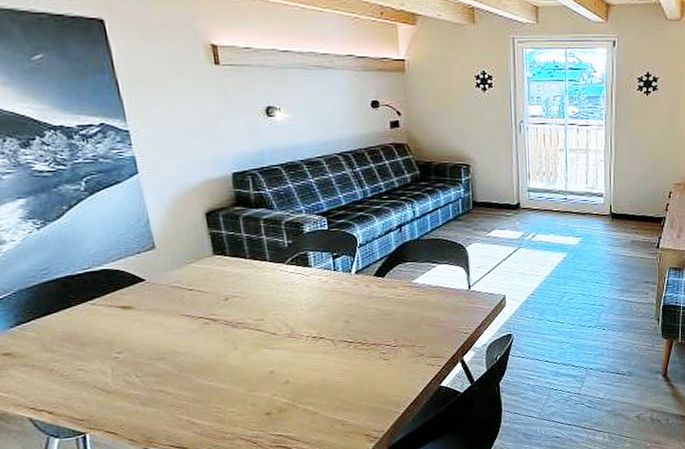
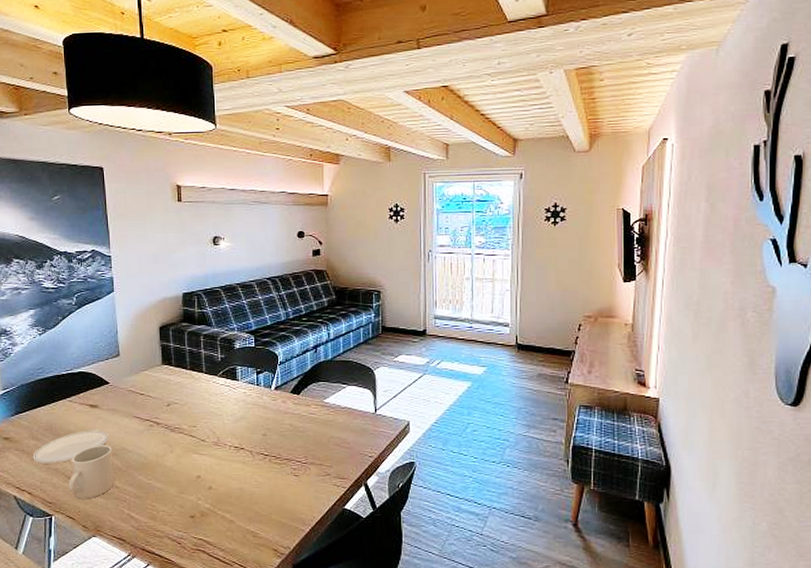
plate: none [48,334,153,378] -> present [32,430,109,464]
cup: none [103,349,165,412] -> present [68,445,114,500]

